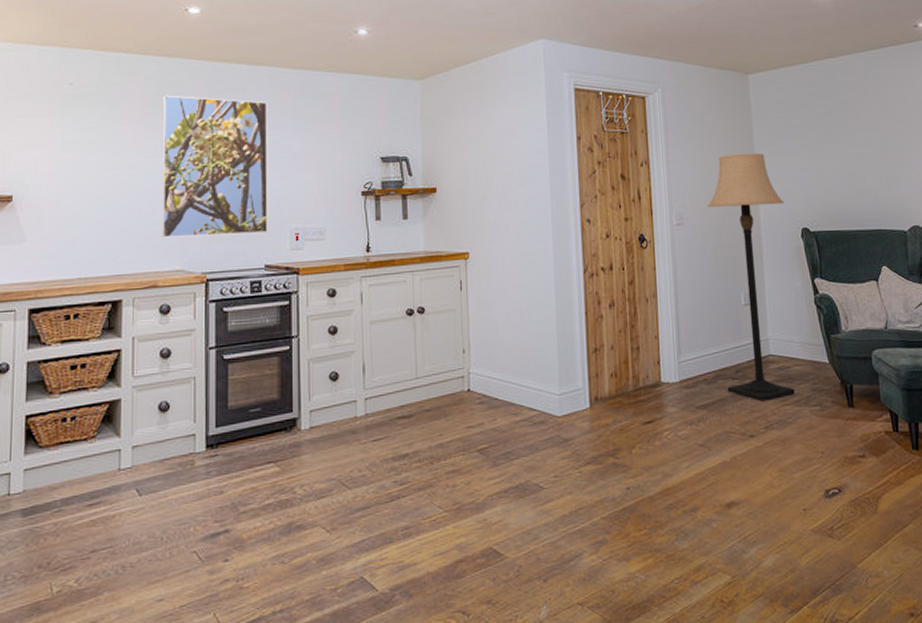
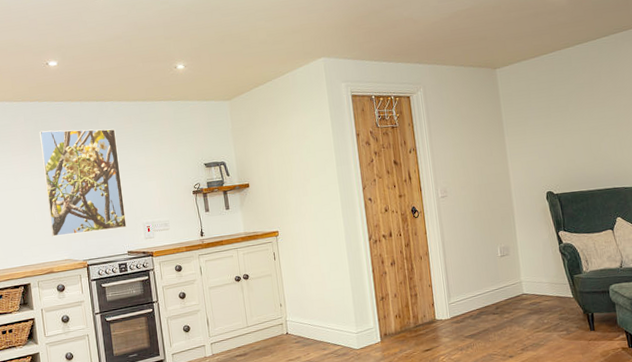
lamp: present [707,153,796,401] -> none [466,133,546,330]

